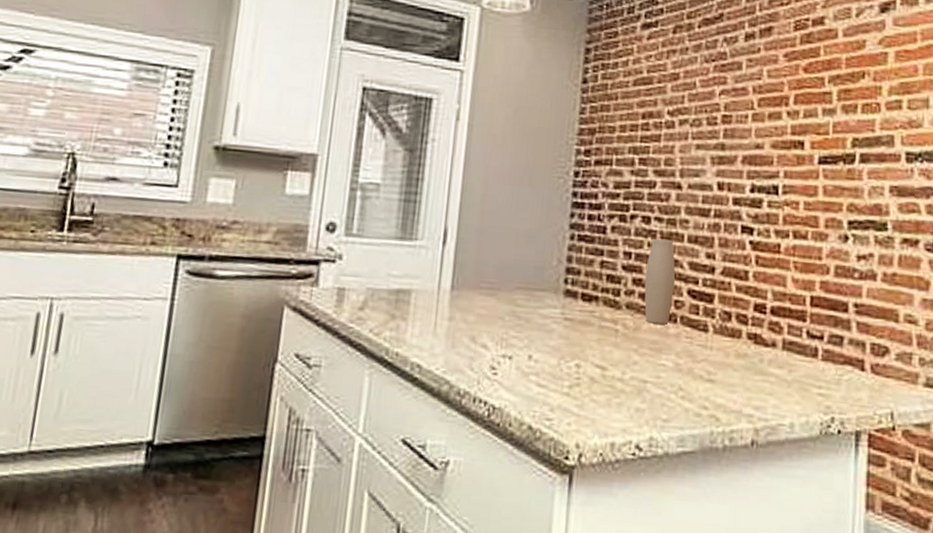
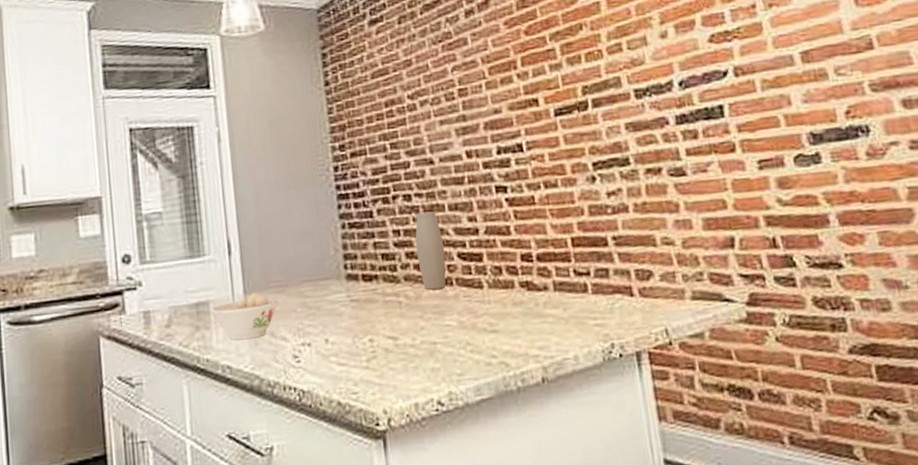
bowl: none [411,290,486,340] -> present [210,292,278,341]

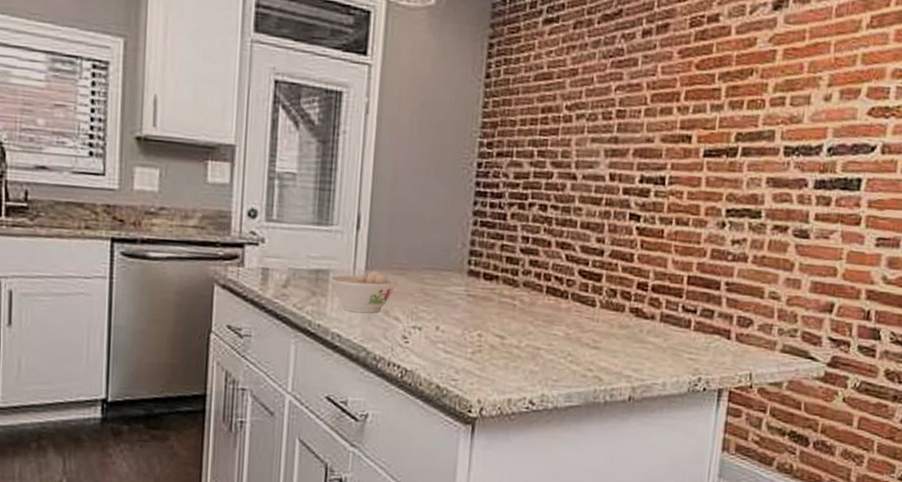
vase: present [415,211,446,290] -> none [539,224,569,300]

